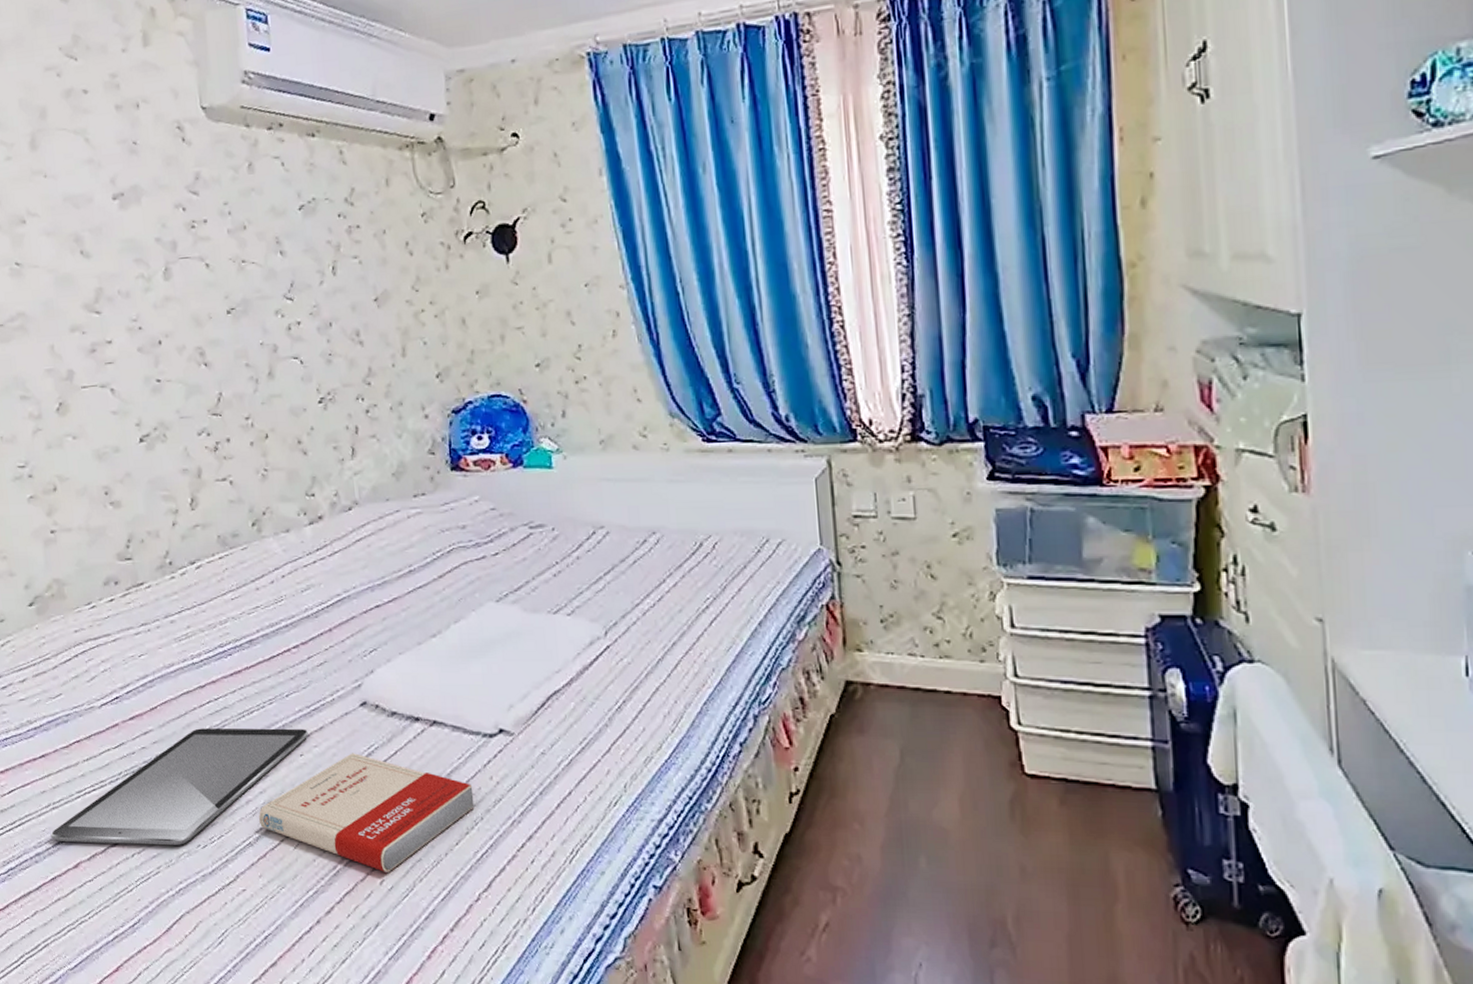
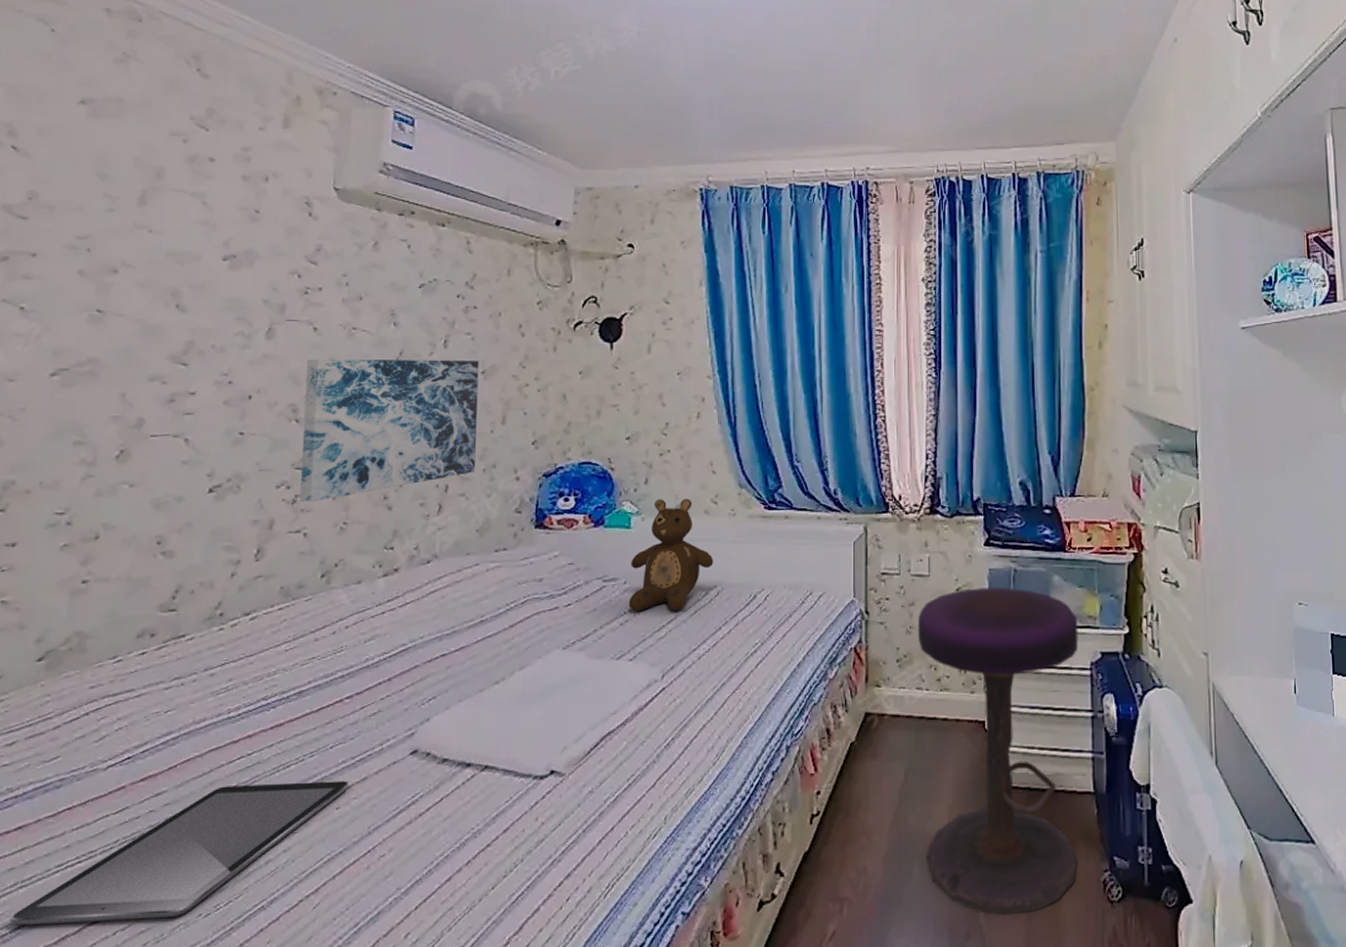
wall art: none [205,287,383,448] -> present [300,358,479,501]
book: present [259,753,475,872] -> none [277,802,517,925]
teddy bear: none [557,432,650,561] -> present [628,498,714,612]
stool: none [904,532,1137,926] -> present [917,587,1079,915]

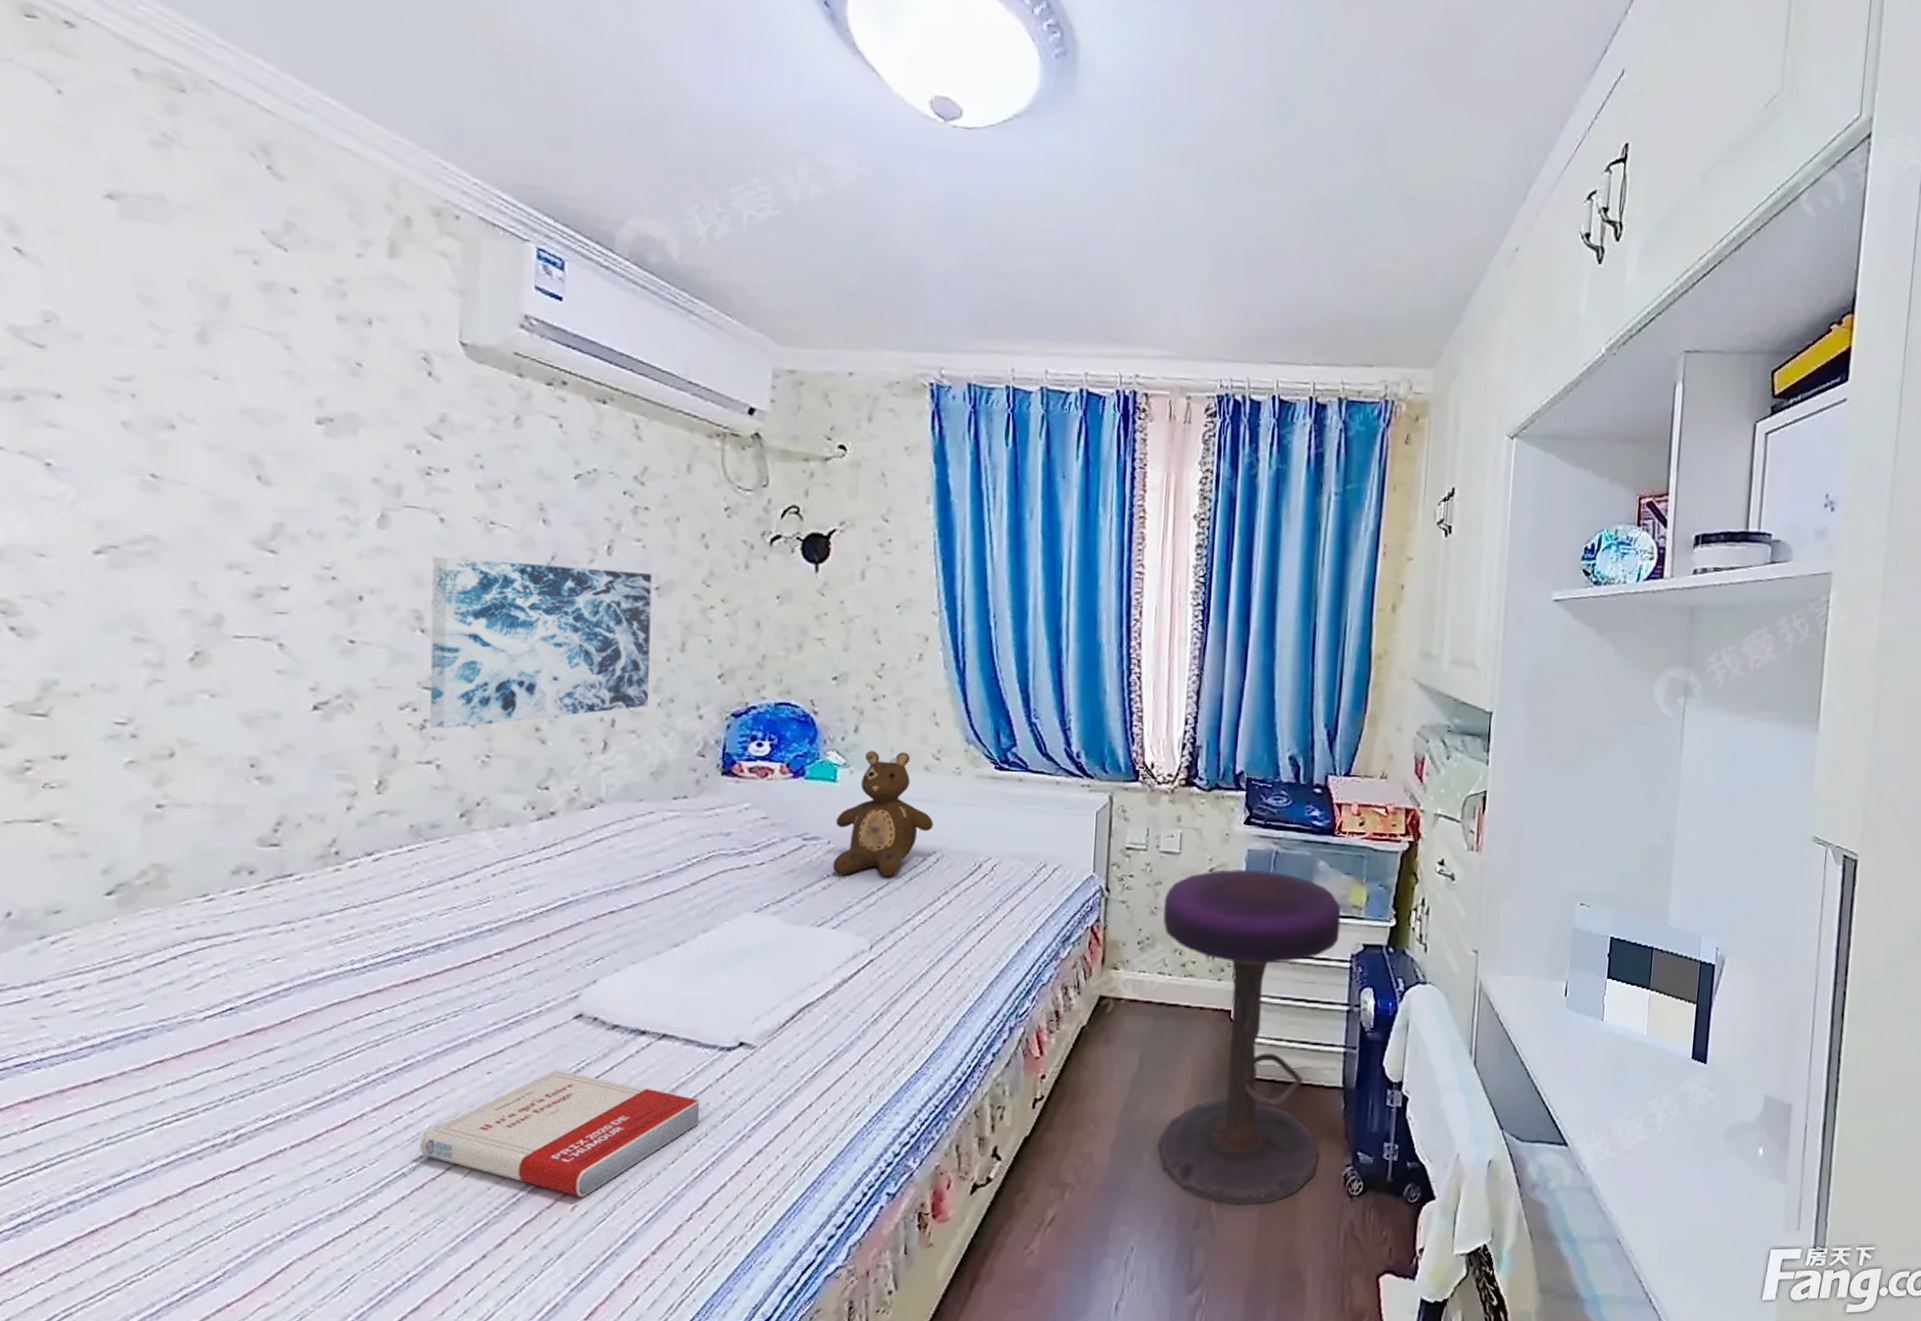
tablet: present [10,780,349,925] -> none [96,1043,502,1184]
book: none [277,802,517,925] -> present [420,1069,700,1197]

